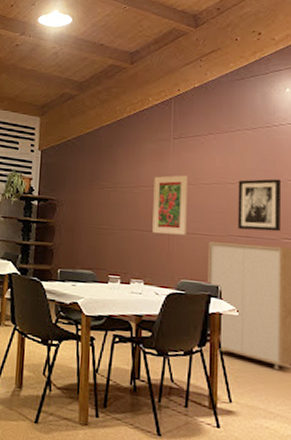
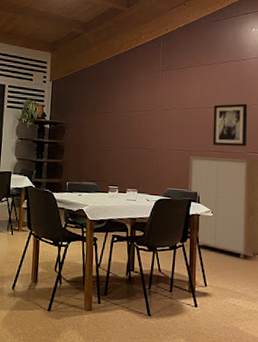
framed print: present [152,175,188,235] -> none [144,101,173,151]

